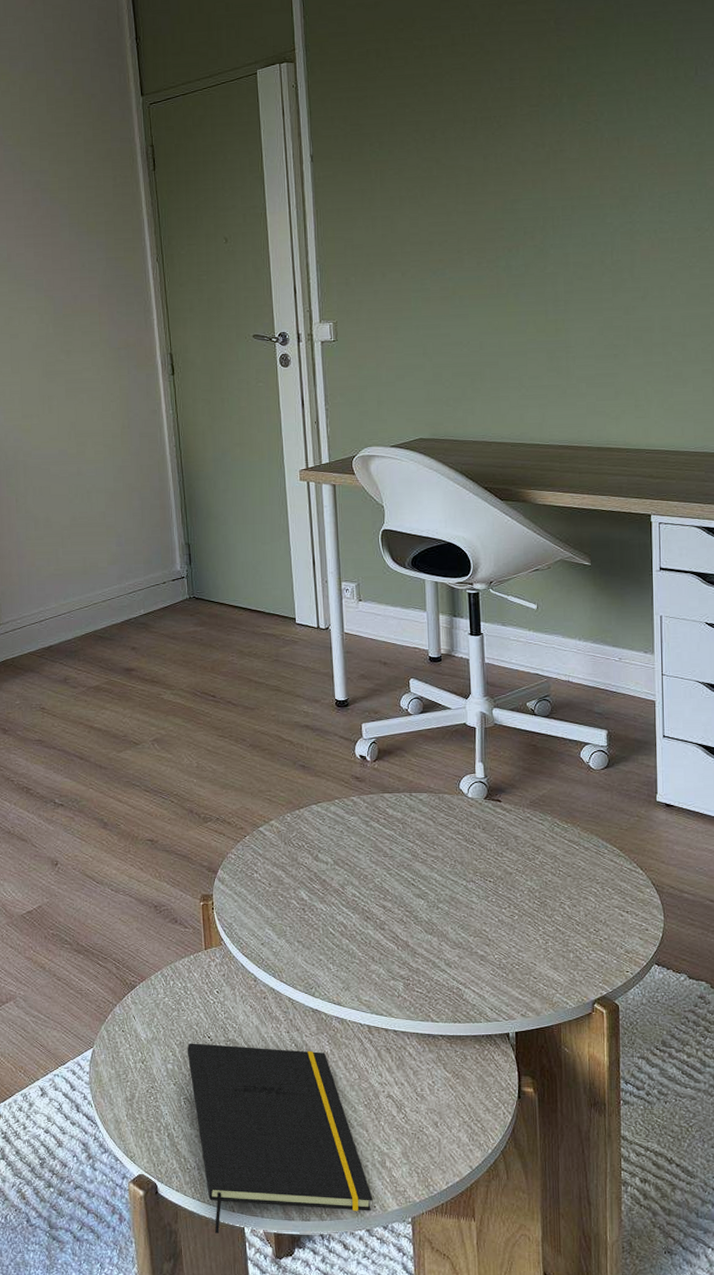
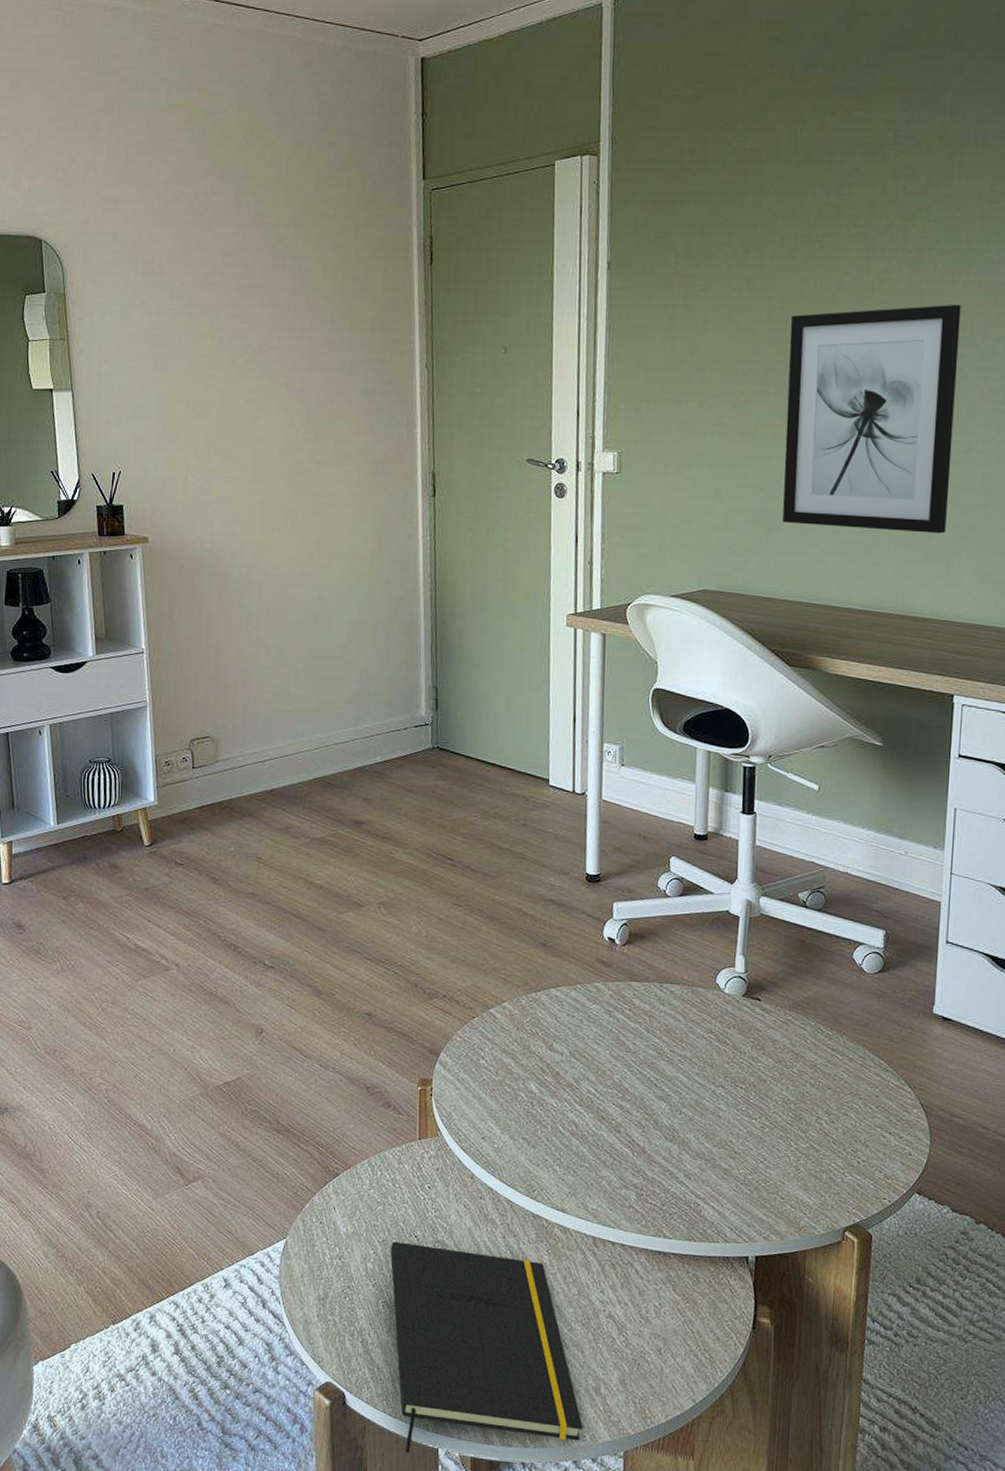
wall art: none [477,167,632,374] -> present [782,304,961,534]

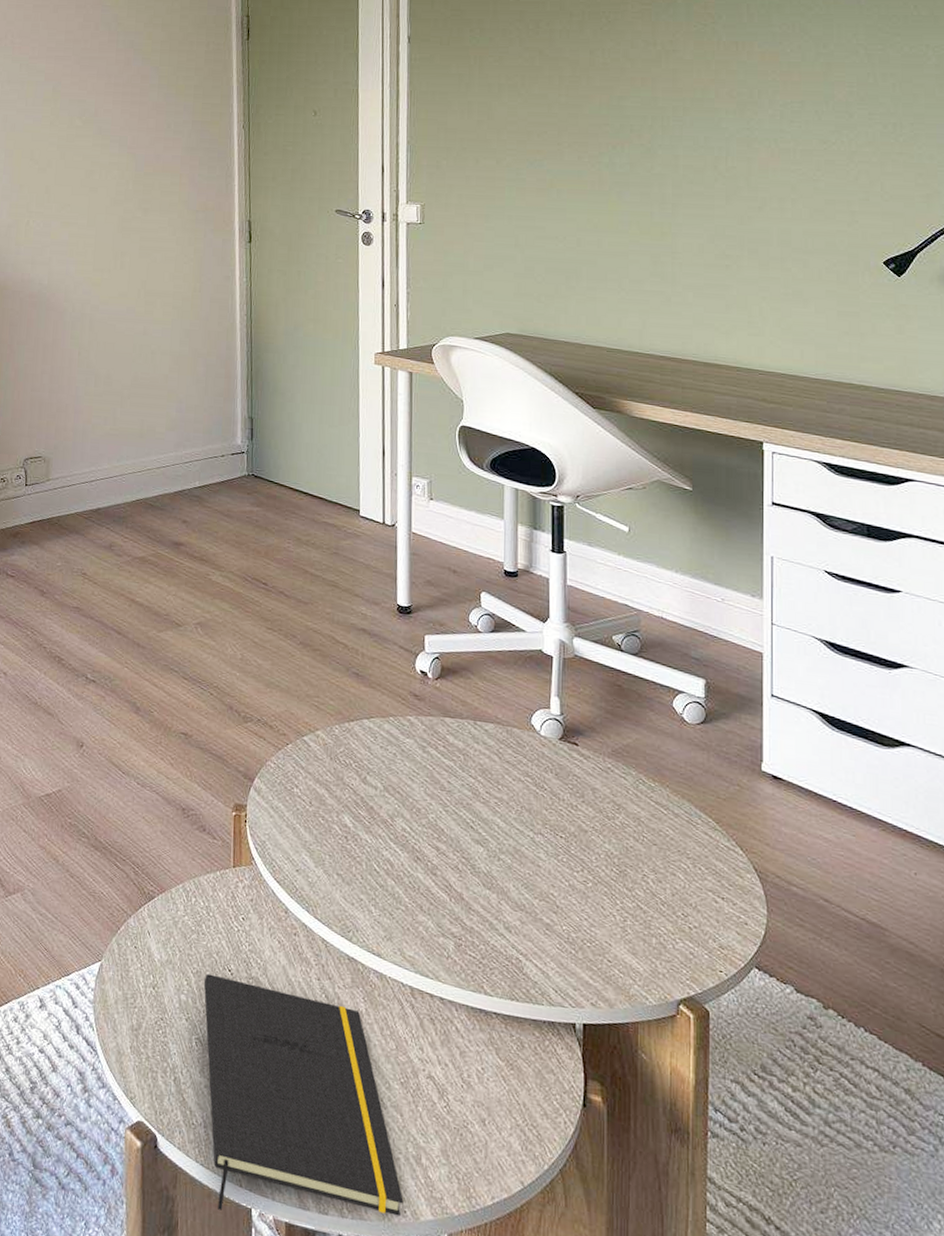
wall art: present [782,304,961,534] -> none [580,72,747,285]

